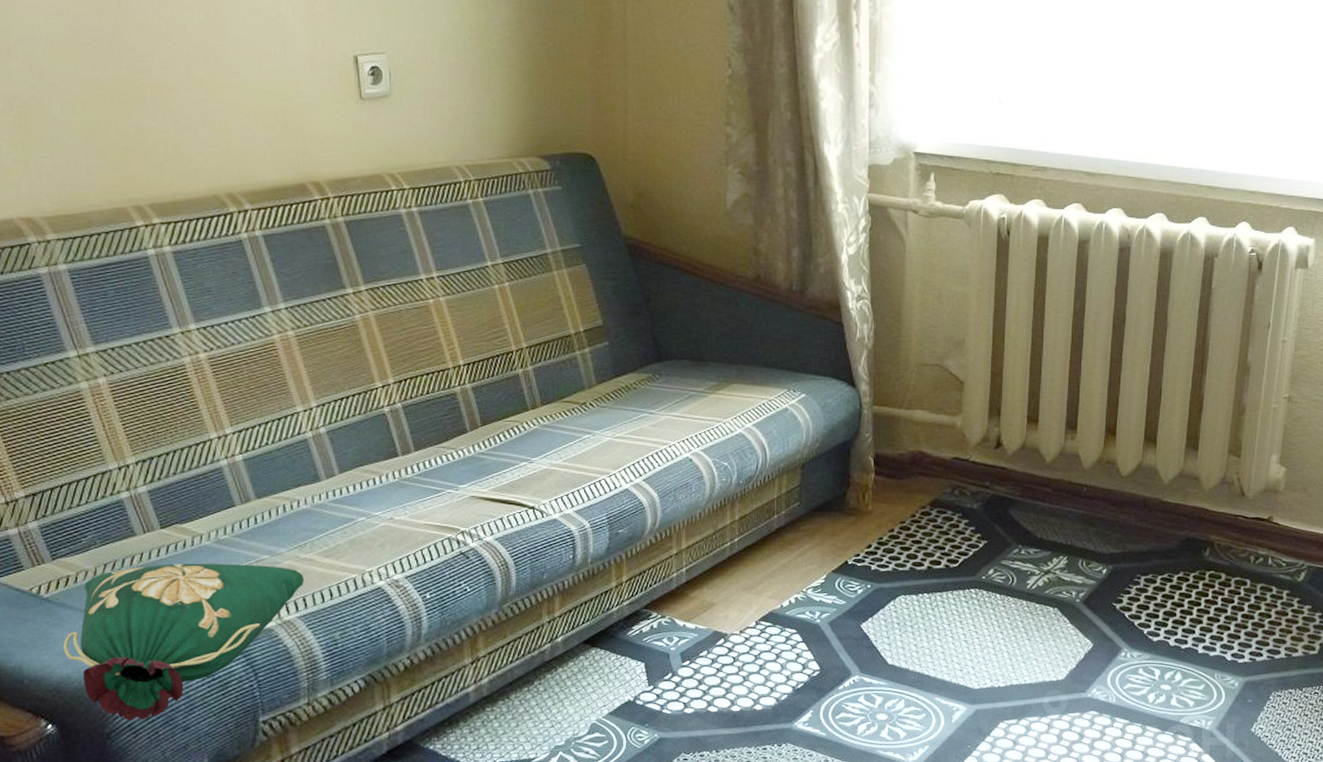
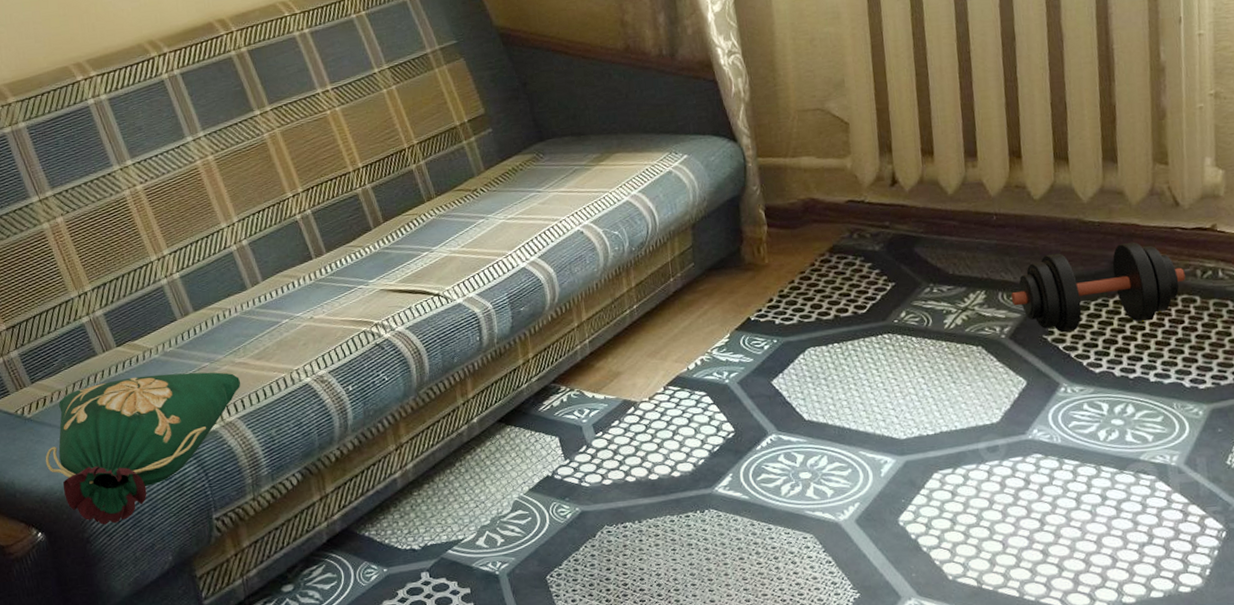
barbell: none [1089,524,1241,601] -> present [1010,241,1185,332]

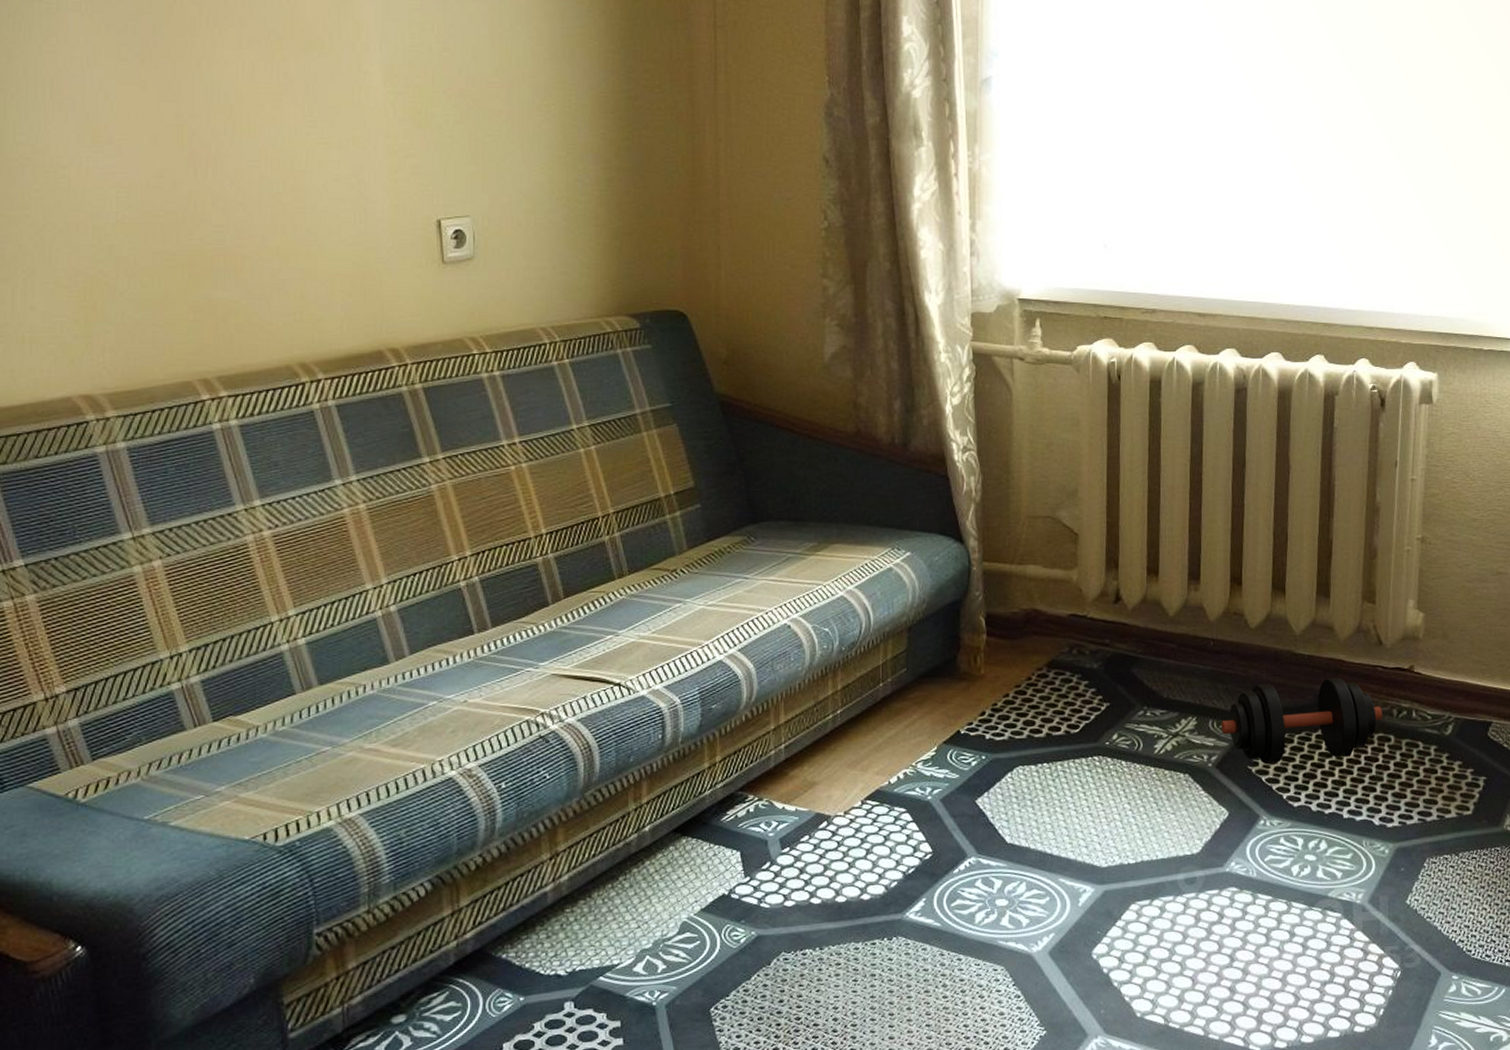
bag: present [45,372,241,525] -> none [98,757,369,938]

